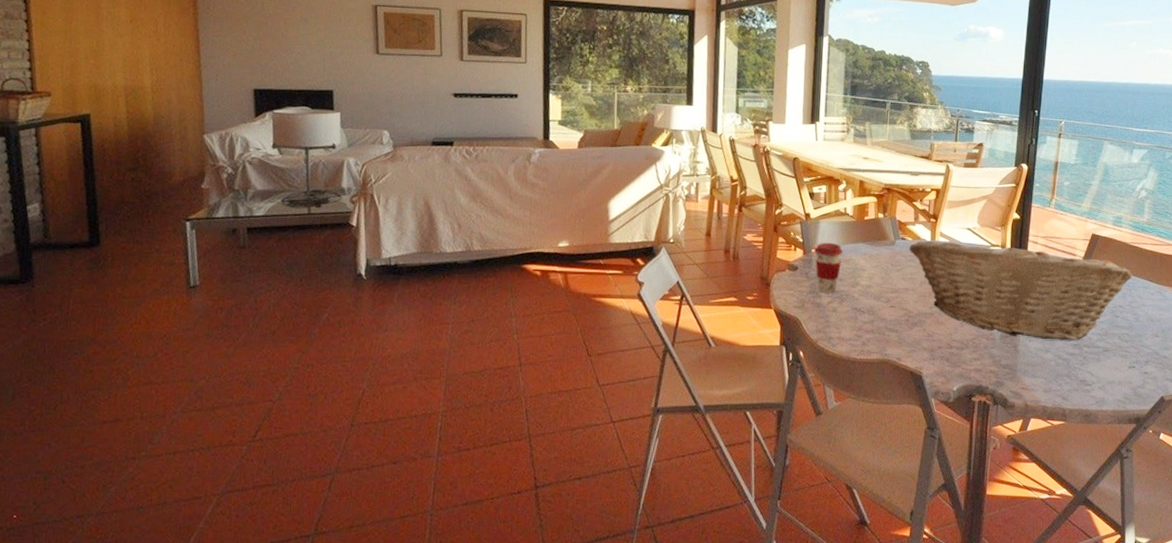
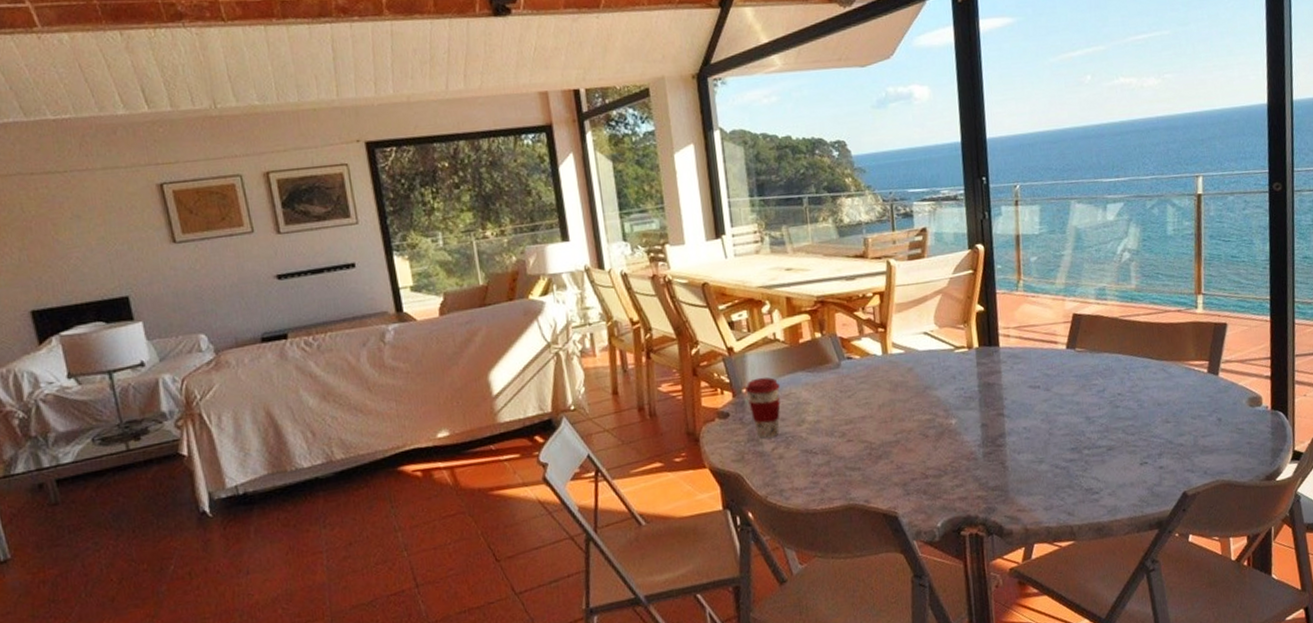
fruit basket: present [909,238,1132,341] -> none [858,335,1128,452]

